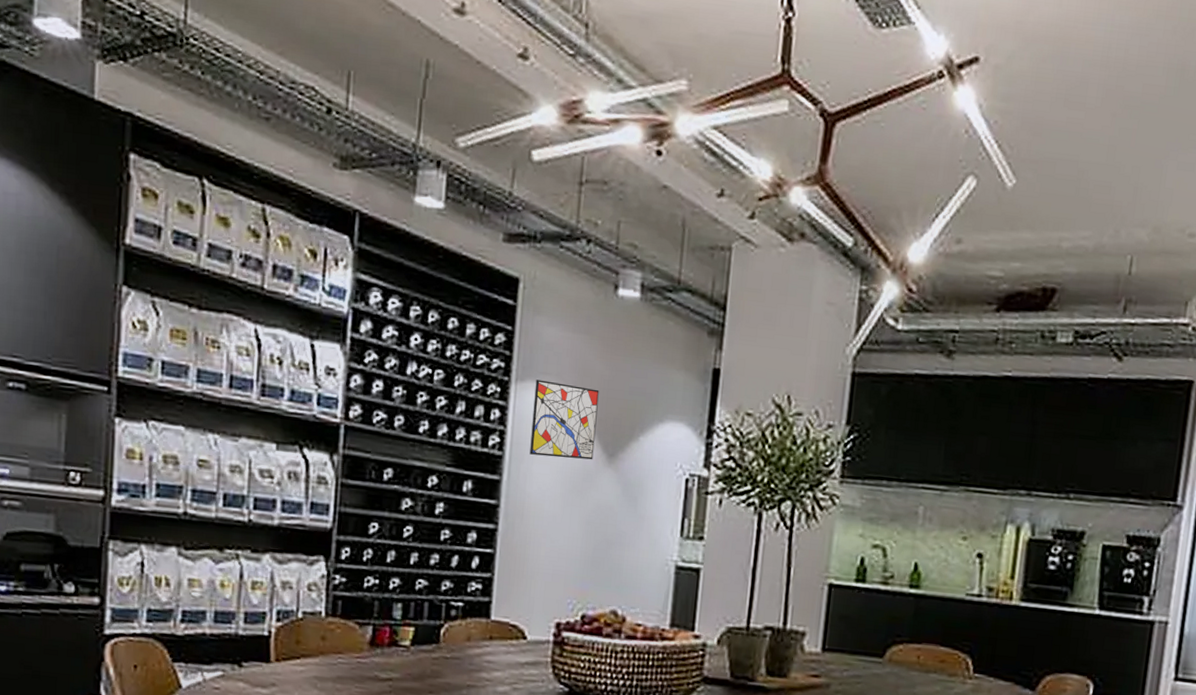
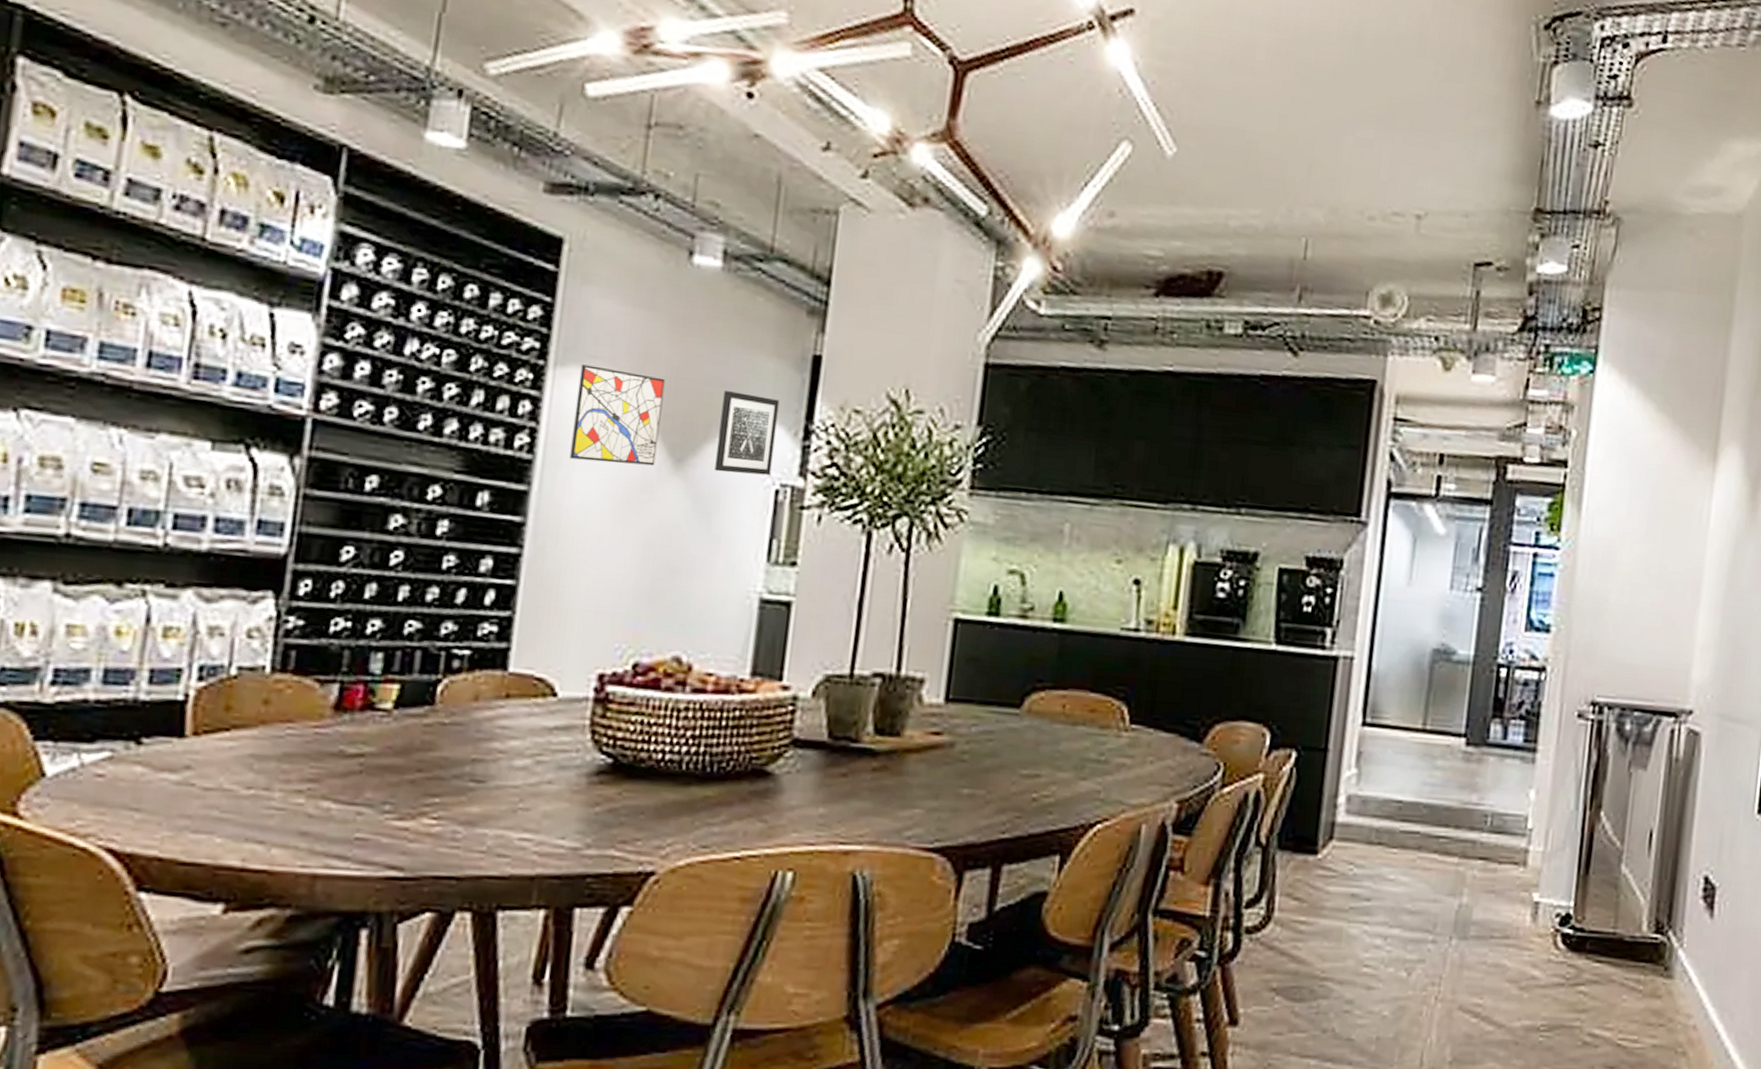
wall art: none [639,399,688,467] -> present [714,391,780,476]

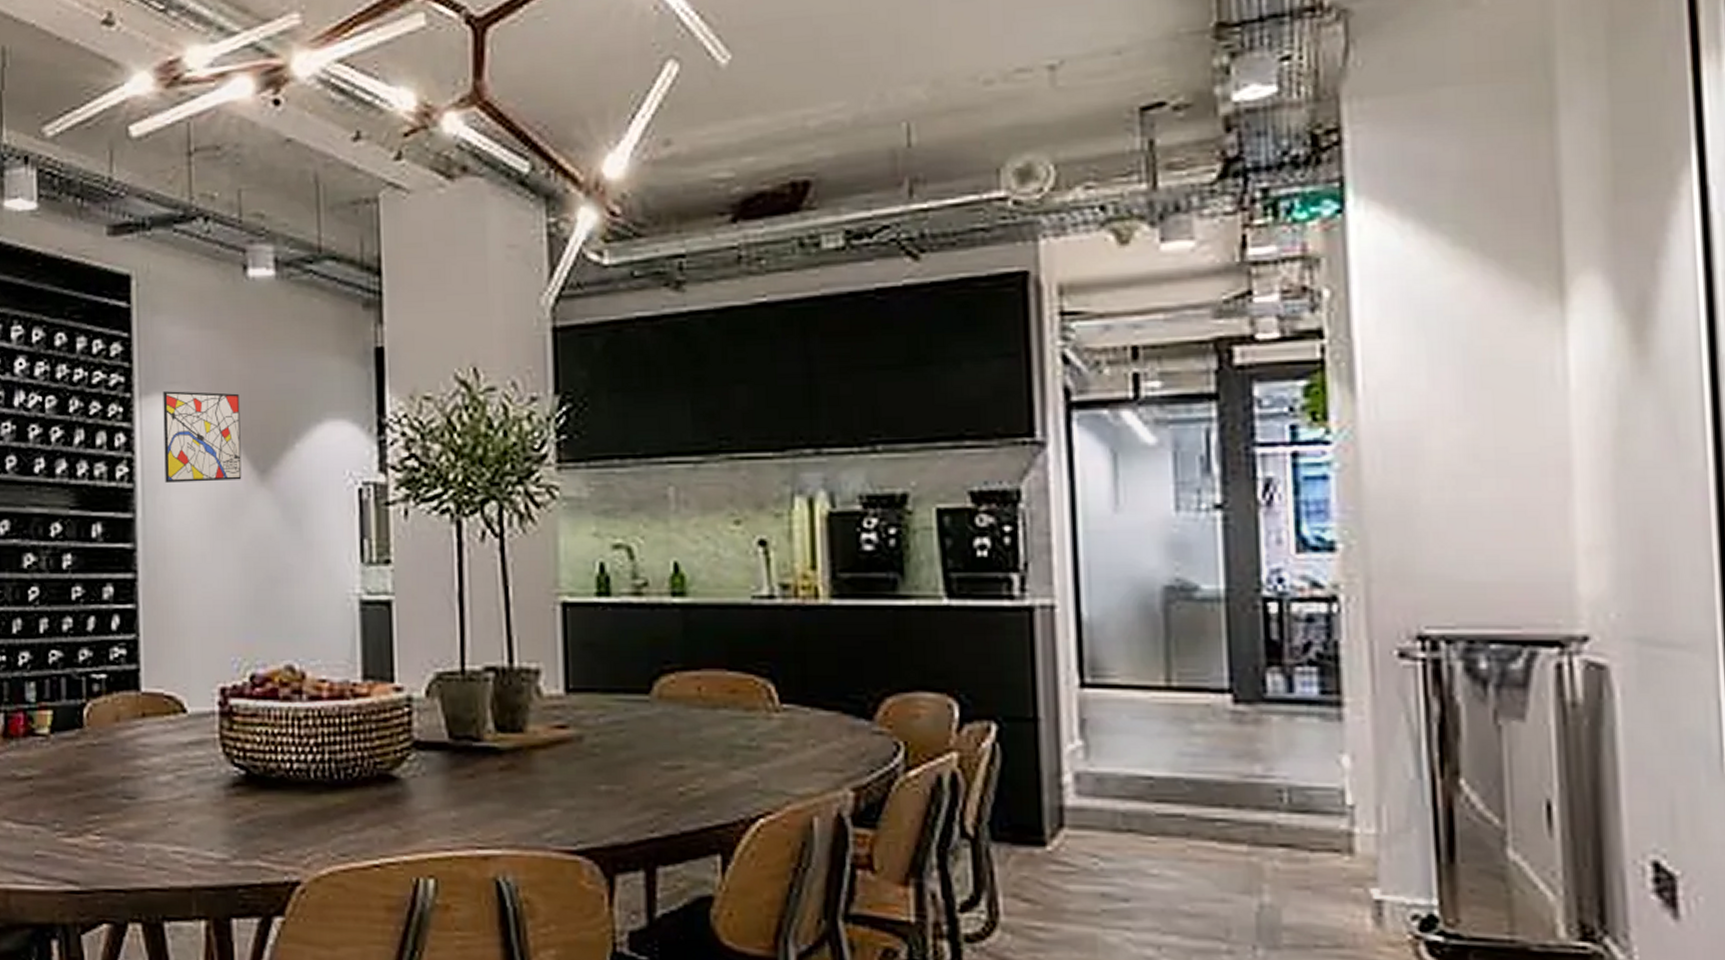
wall art: present [714,391,780,476] -> none [295,396,352,478]

